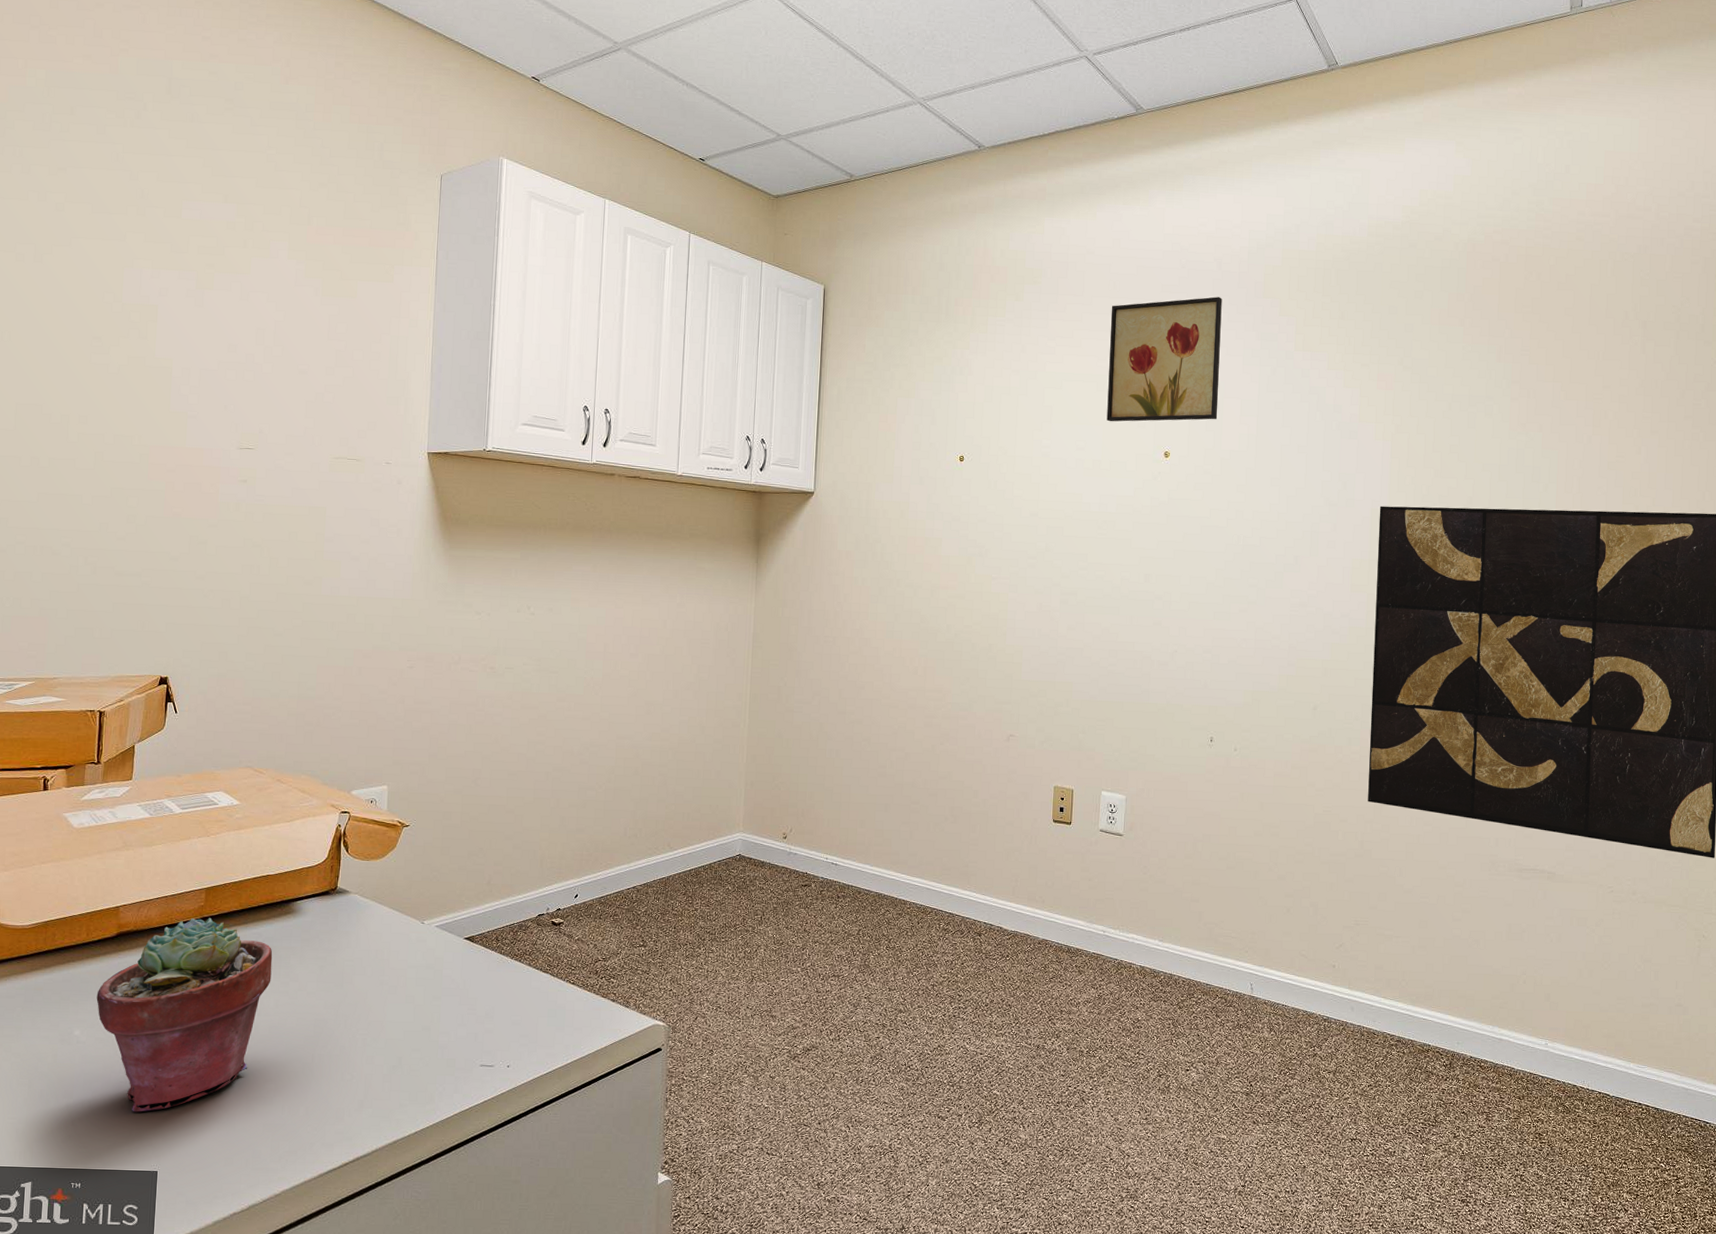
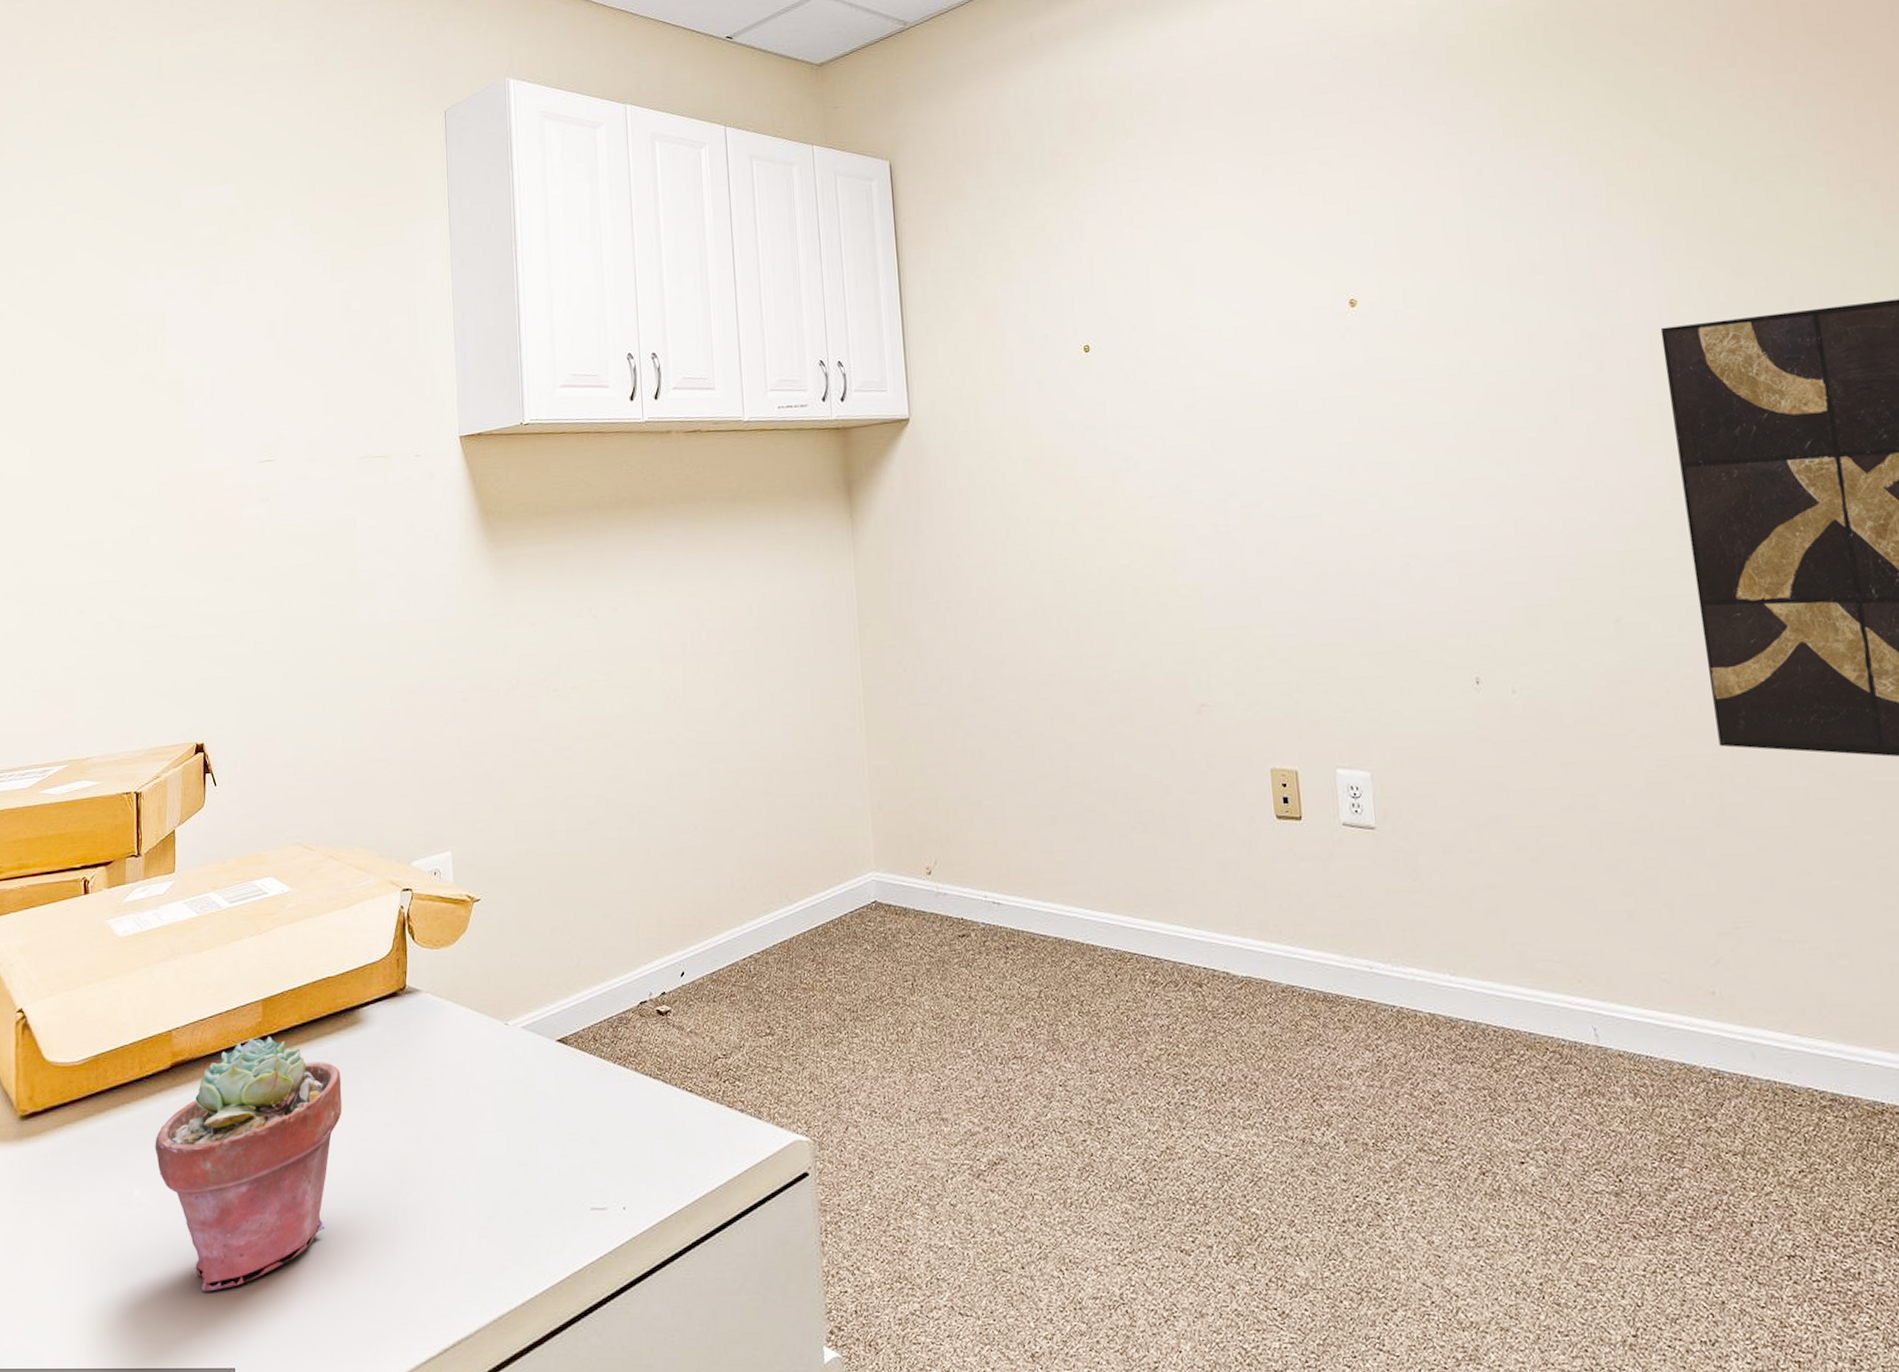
wall art: present [1106,297,1222,422] -> none [1249,87,1414,273]

